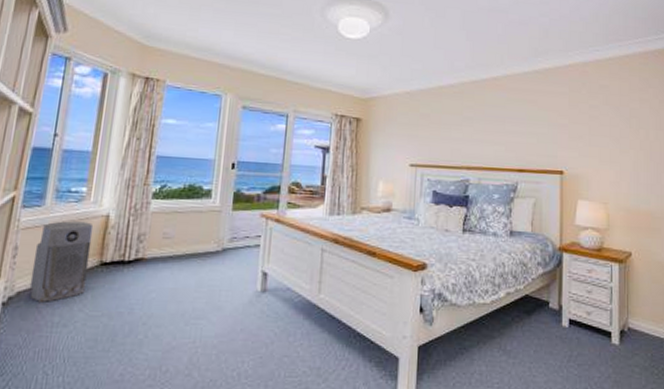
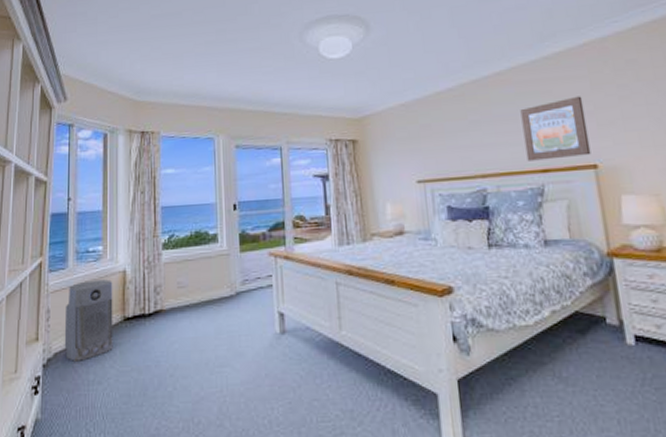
wall art: none [507,109,561,162] -> present [520,96,591,161]

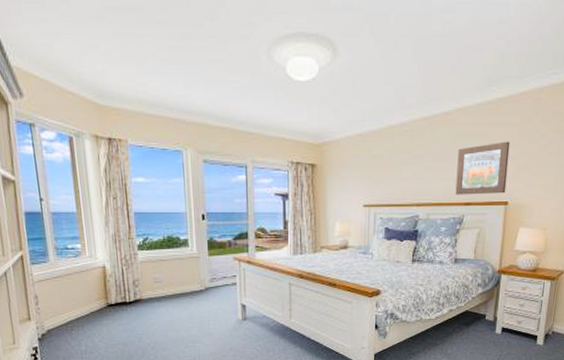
air purifier: present [64,279,113,362] -> none [52,273,100,337]

